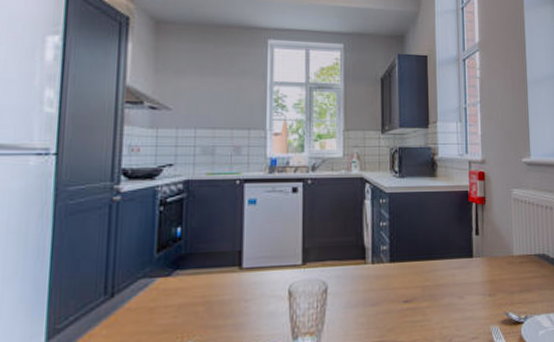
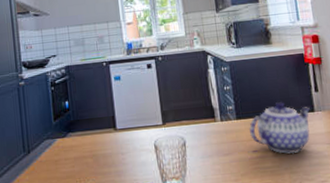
teapot: none [402,243,469,306] -> present [248,101,310,154]

